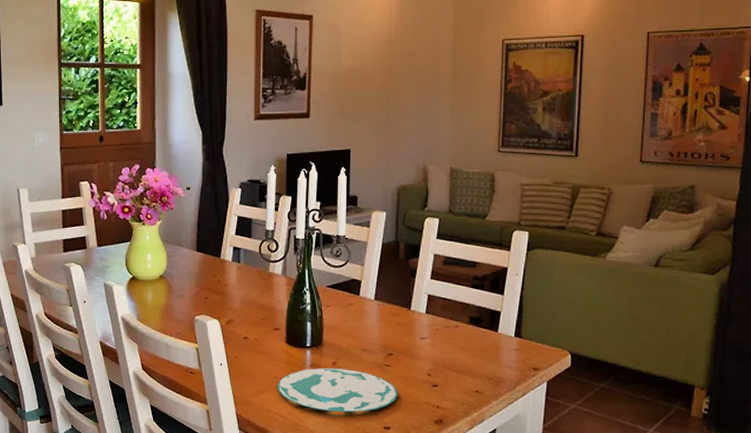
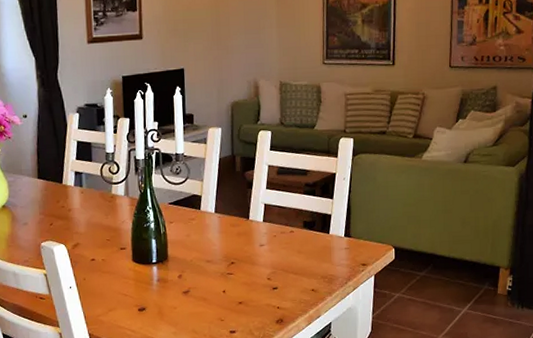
plate: present [277,368,398,413] -> none [126,280,241,322]

